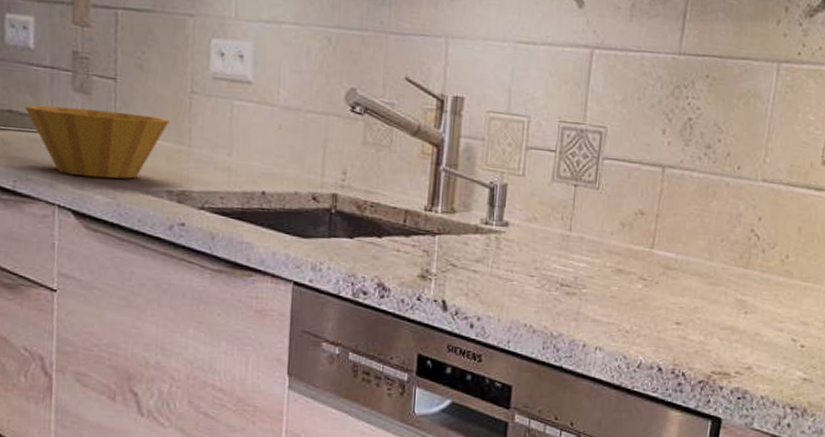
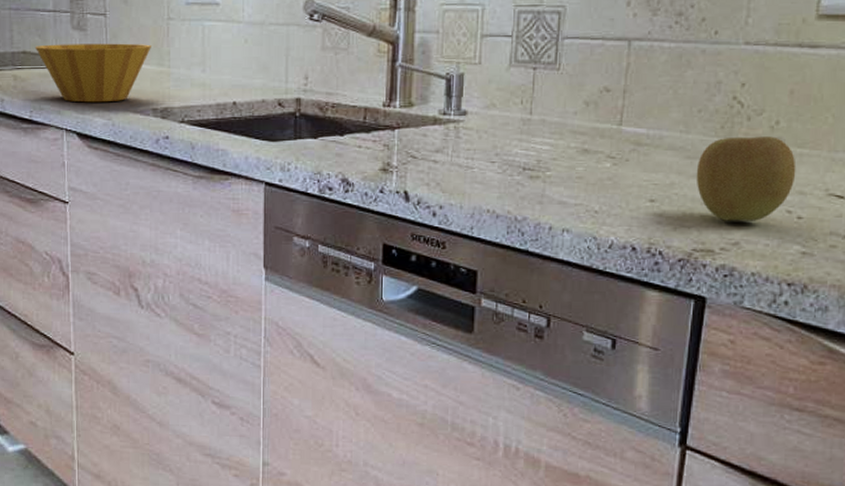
apple: none [716,267,801,348] -> present [696,136,796,221]

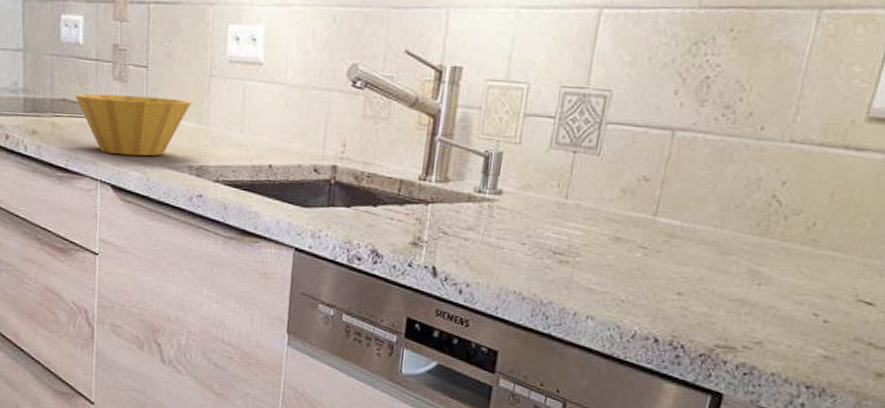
apple: present [696,136,796,221] -> none [725,235,829,322]

